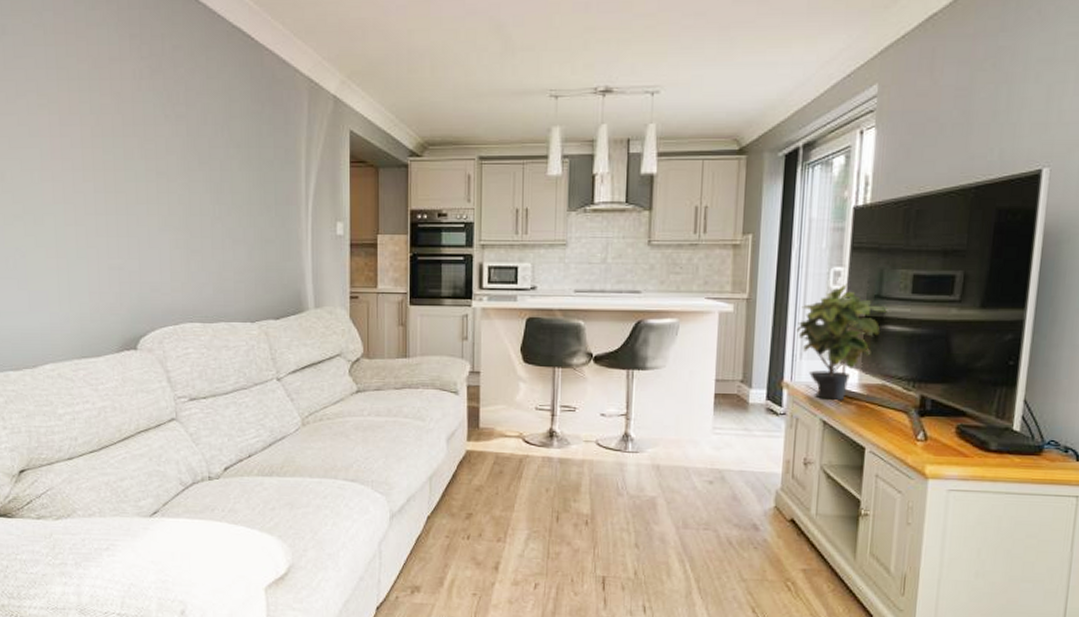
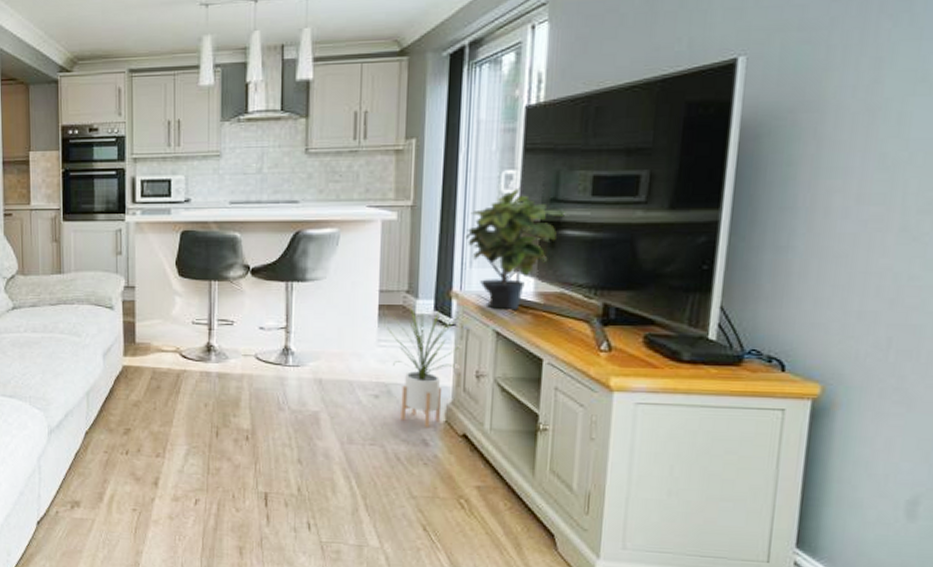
house plant: none [722,397,789,512] -> present [387,308,459,427]

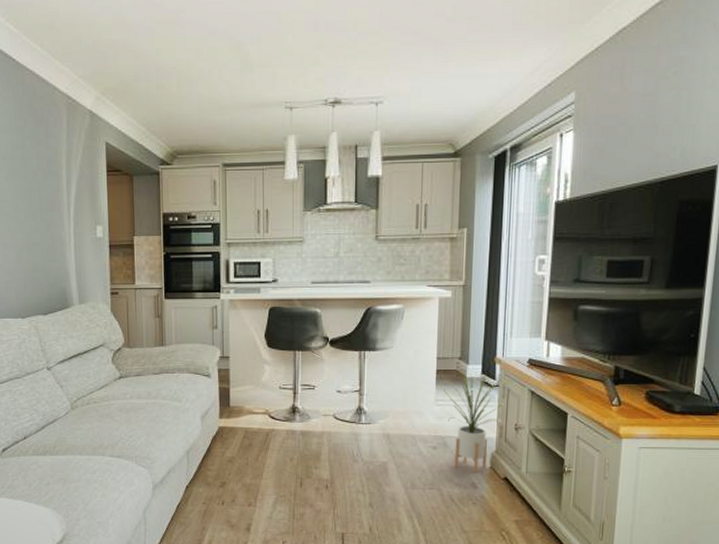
potted plant: present [466,187,568,311] -> none [507,270,588,373]

